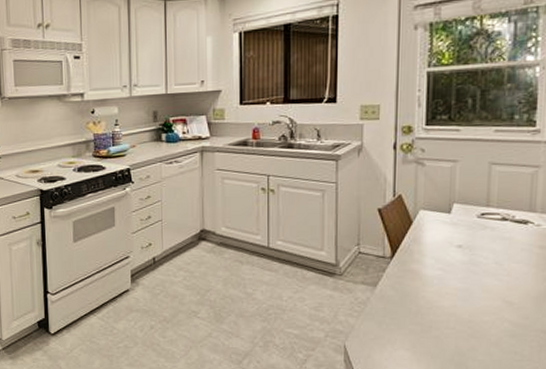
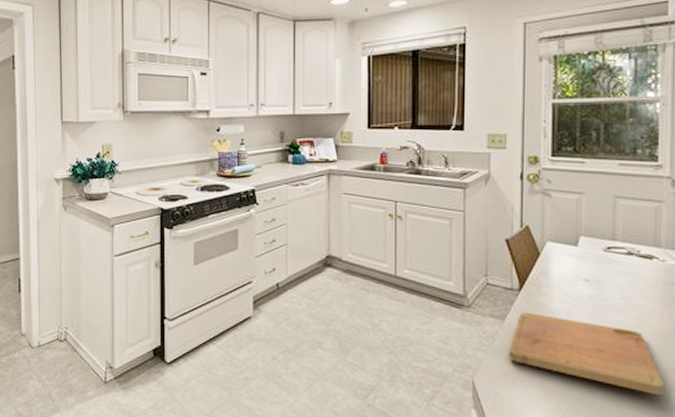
cutting board: none [380,279,537,356] -> present [509,312,665,396]

